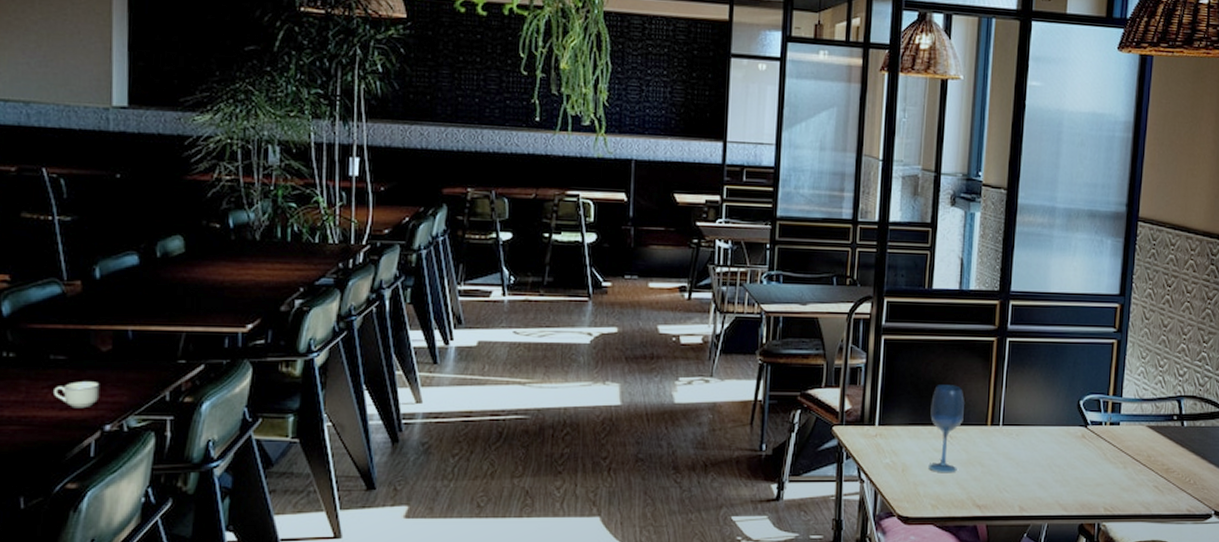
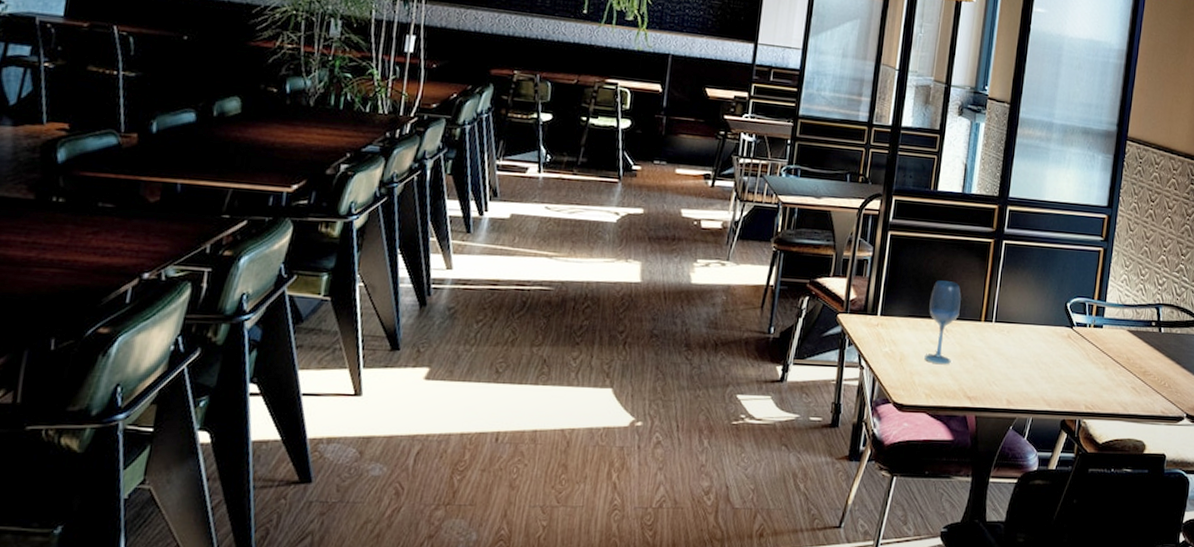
cup: present [54,381,100,409] -> none [97,229,144,256]

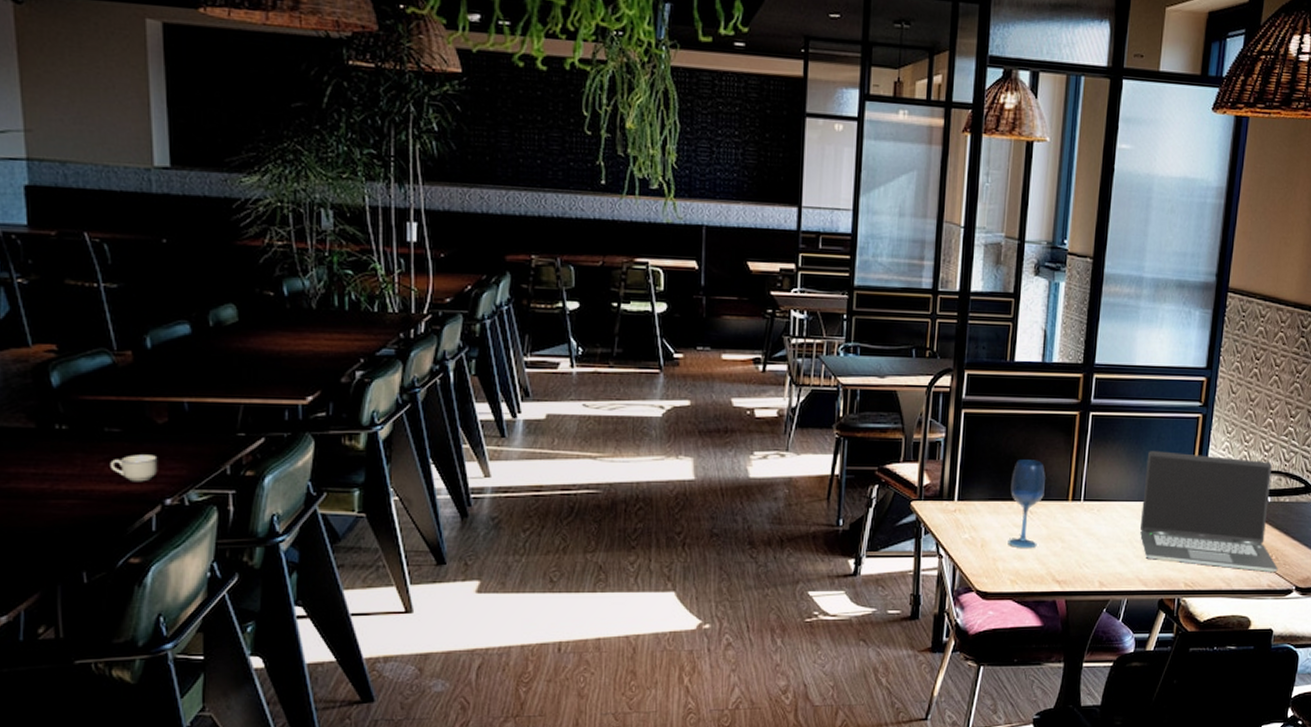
cup: none [97,229,144,256] -> present [110,454,158,482]
laptop: none [1046,279,1171,400] -> present [1140,451,1278,573]

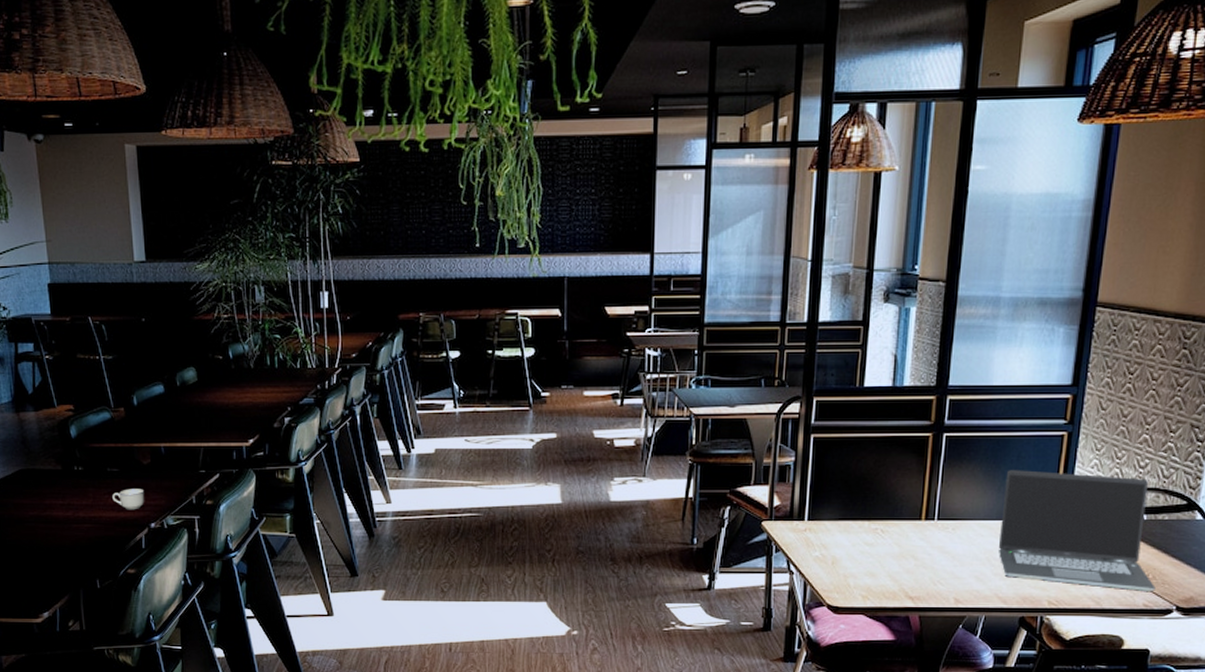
wineglass: present [1008,460,1045,549] -> none [859,481,897,566]

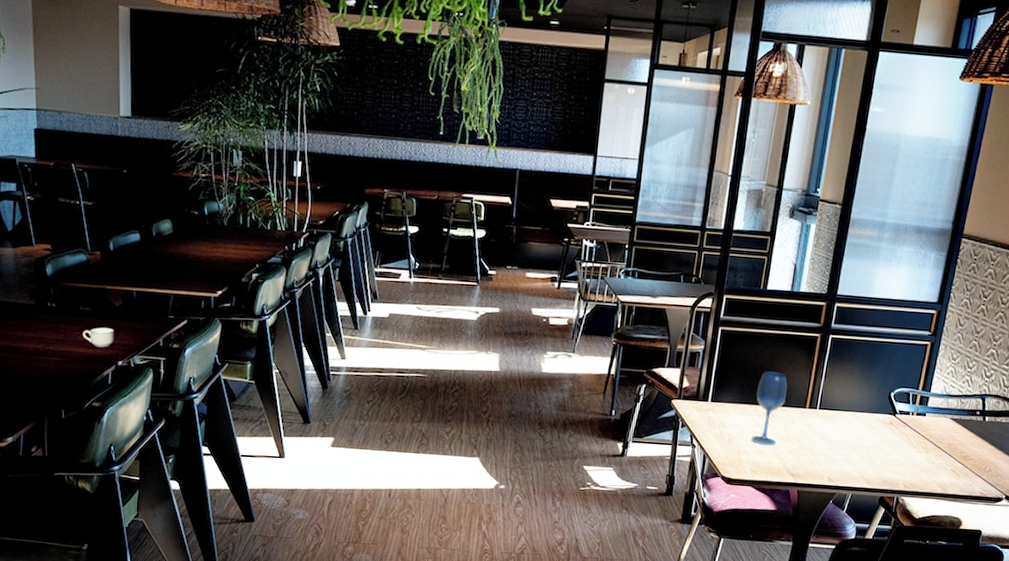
wineglass: none [859,481,897,566] -> present [751,371,788,446]
laptop: present [999,470,1156,592] -> none [867,371,992,483]

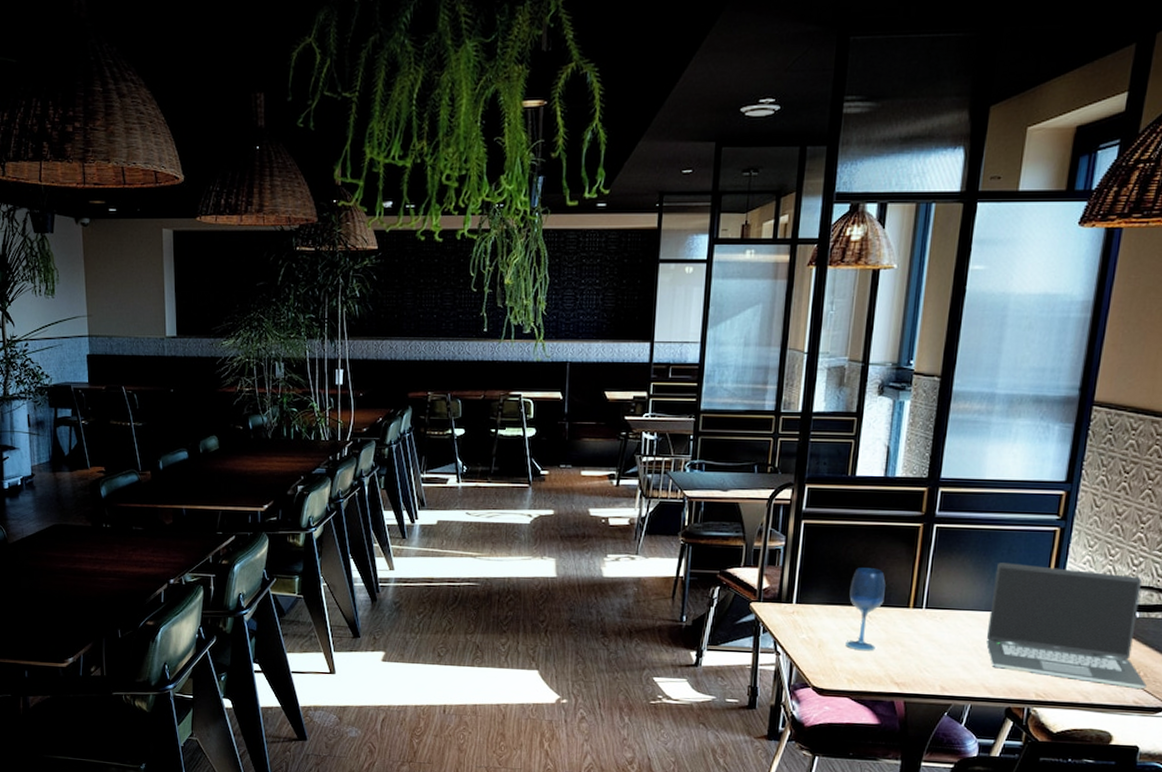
cup: present [83,327,114,348] -> none [136,546,166,567]
laptop: none [867,371,992,483] -> present [987,563,1147,690]

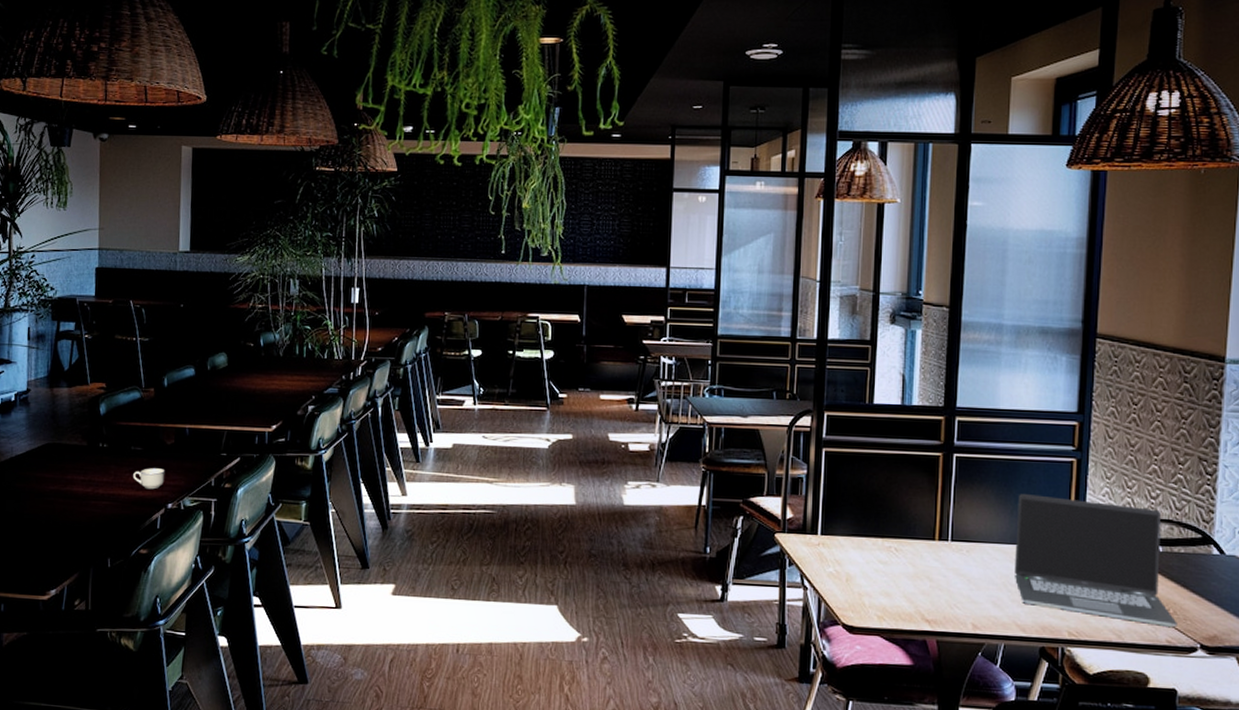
cup: none [136,546,166,567] -> present [133,468,165,490]
wineglass: present [845,568,886,651] -> none [873,498,910,586]

